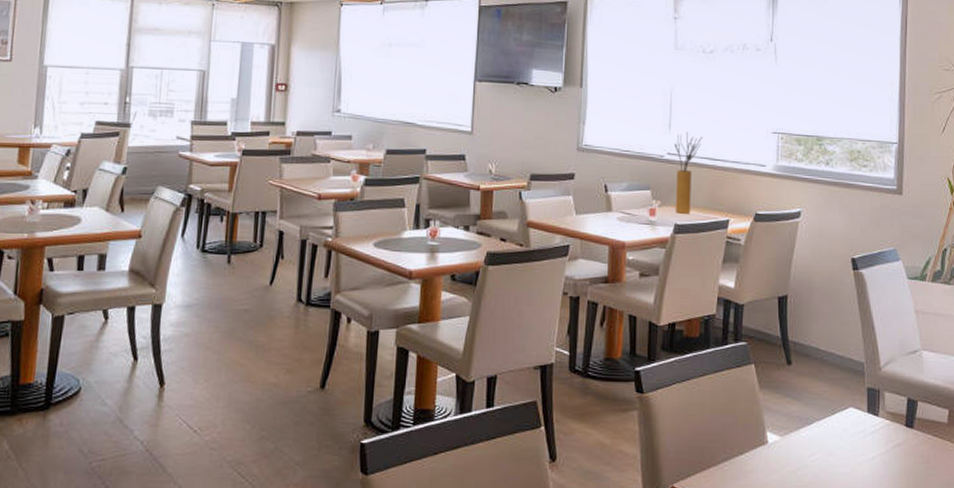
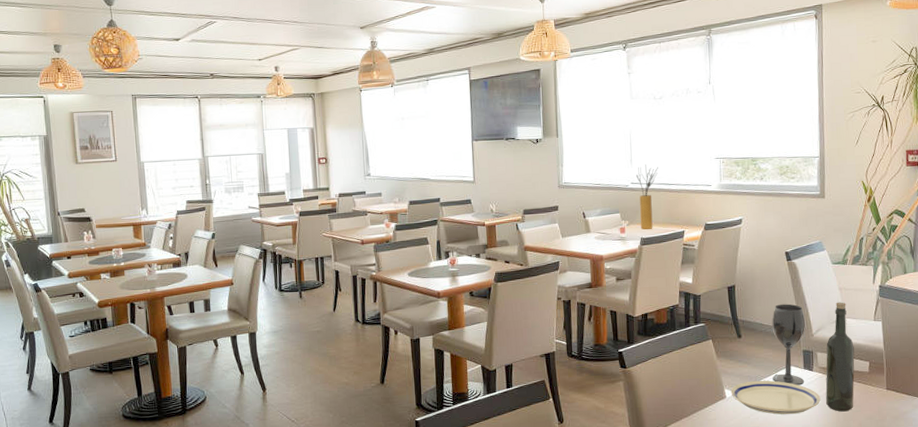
plate: none [774,423,887,473] -> present [730,380,821,415]
wine glass: none [828,325,872,434] -> present [771,304,806,386]
wine bottle: none [892,328,931,474] -> present [825,302,855,412]

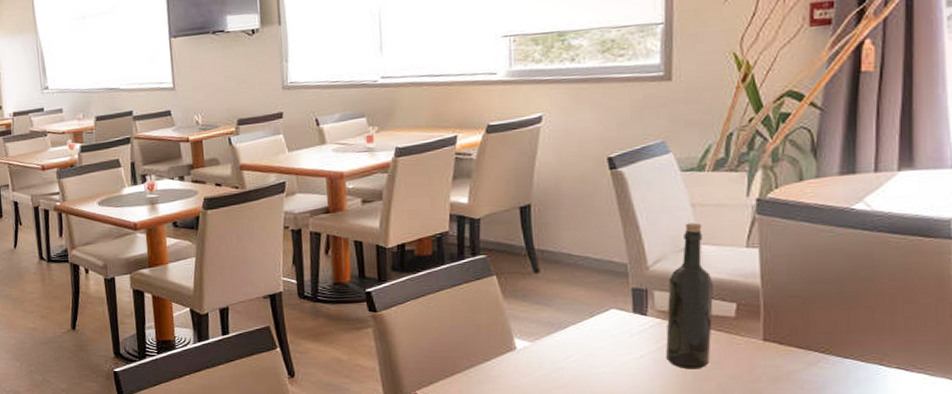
vase: present [636,164,658,230] -> none [388,51,419,137]
plate: present [730,380,821,415] -> none [523,327,658,372]
wine glass: present [771,304,806,386] -> none [585,227,638,335]

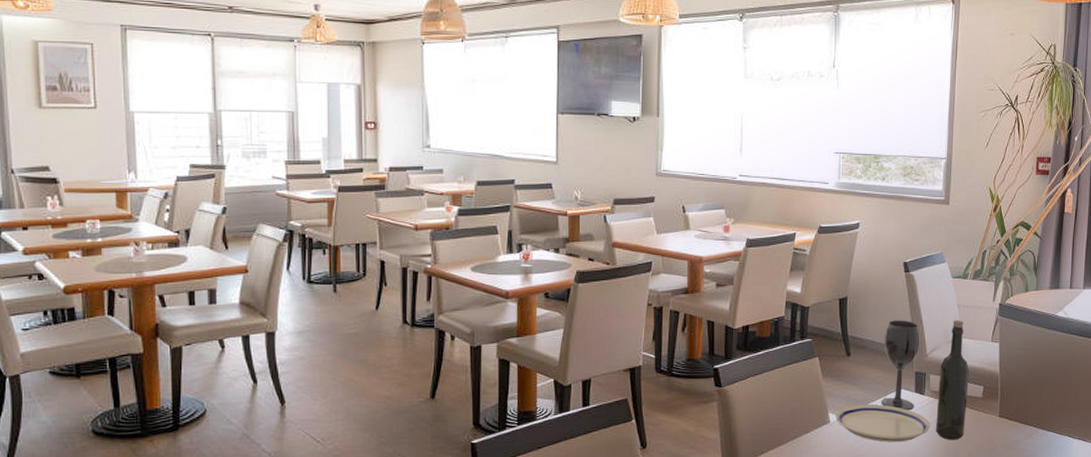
plate: none [523,327,658,372] -> present [835,404,930,443]
wine glass: none [585,227,638,335] -> present [881,320,920,411]

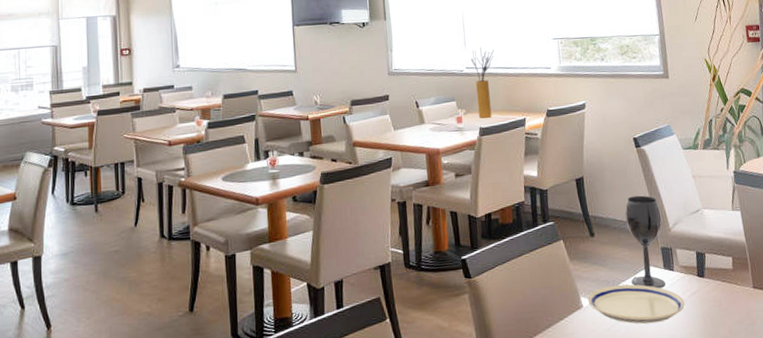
vase: none [746,154,771,229] -> present [471,47,494,119]
wine bottle: present [935,320,969,440] -> none [685,191,721,317]

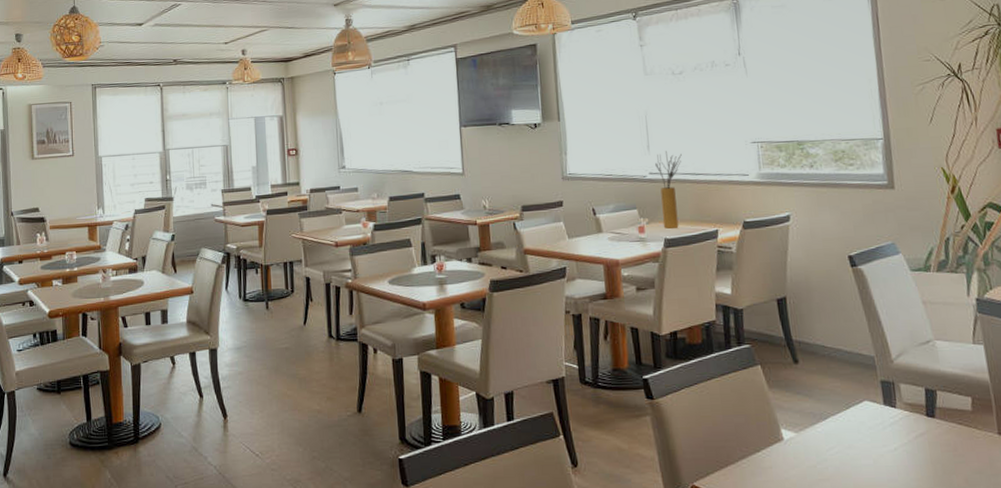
plate: present [587,284,685,324] -> none [789,418,910,465]
wine glass: present [625,195,665,289] -> none [836,321,885,426]

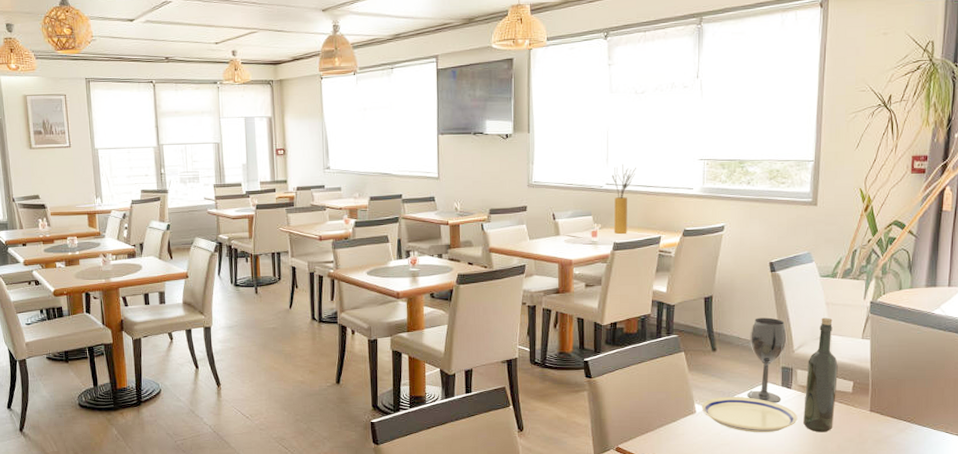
plate: none [789,418,910,465] -> present [701,396,798,433]
wine glass: none [836,321,885,426] -> present [747,317,787,403]
wine bottle: none [911,319,956,463] -> present [802,317,838,433]

